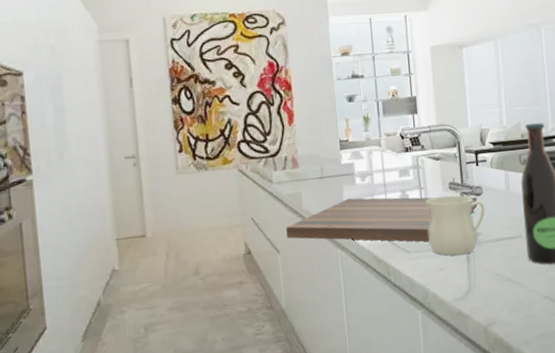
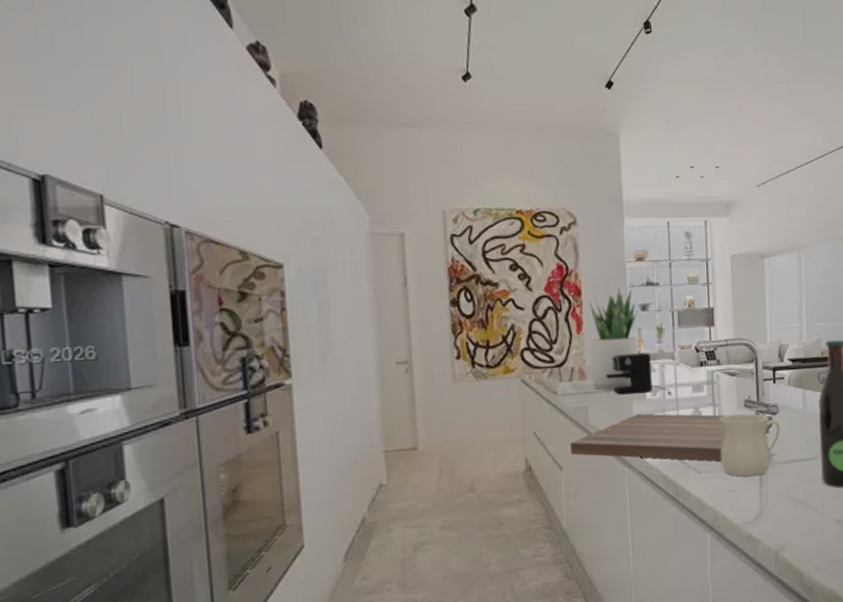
planter: none [299,82,348,178] -> present [589,289,640,391]
coffee maker: none [317,141,380,181] -> present [606,353,672,395]

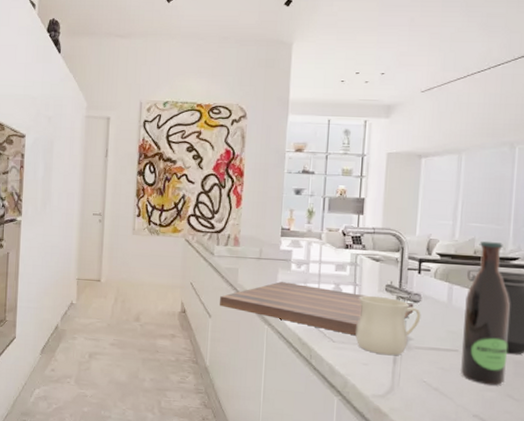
planter: present [589,289,640,391] -> none [244,174,293,258]
coffee maker: present [606,353,672,395] -> none [257,229,316,270]

